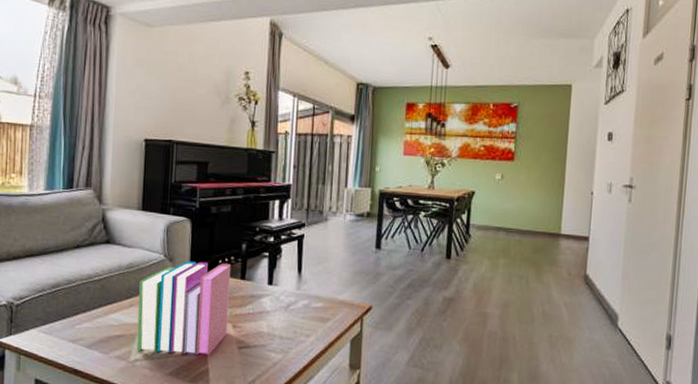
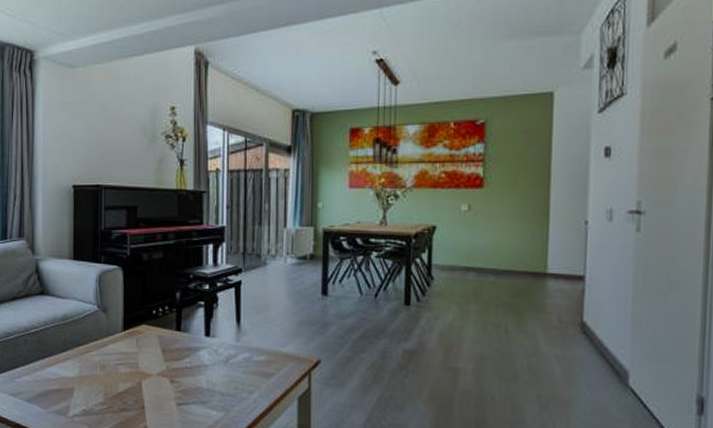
books: present [136,261,231,356] -> none [75,311,166,412]

